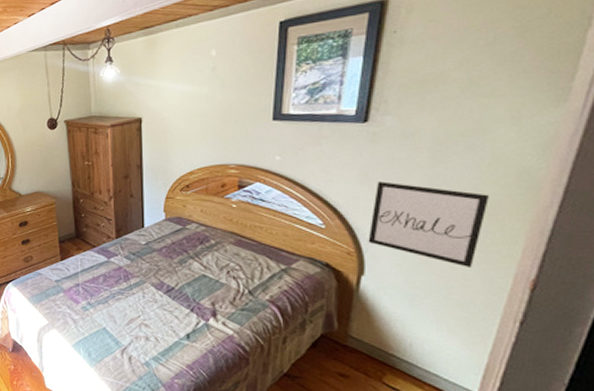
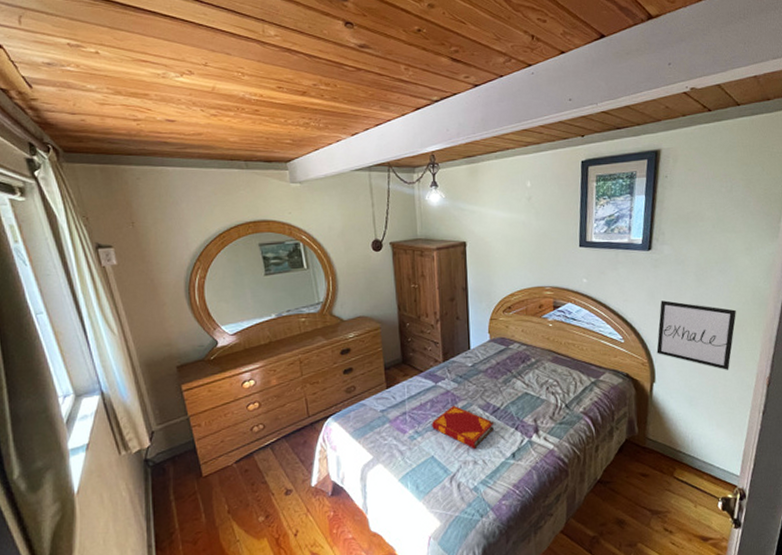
hardback book: none [104,281,169,326] -> present [432,405,495,450]

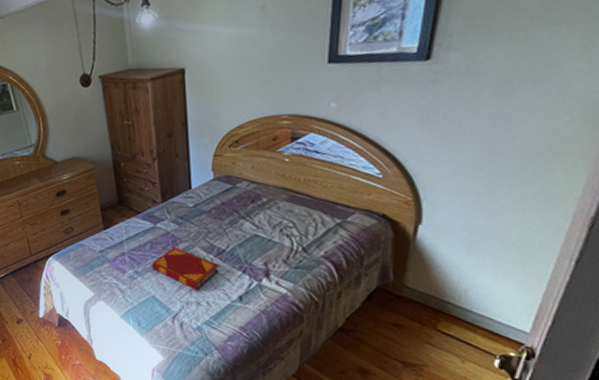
wall art: present [656,300,736,370] -> none [426,124,553,209]

